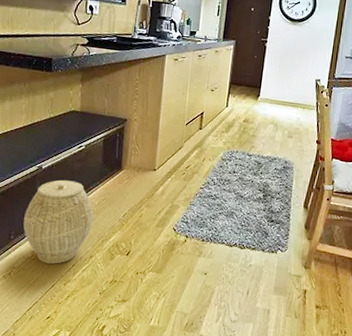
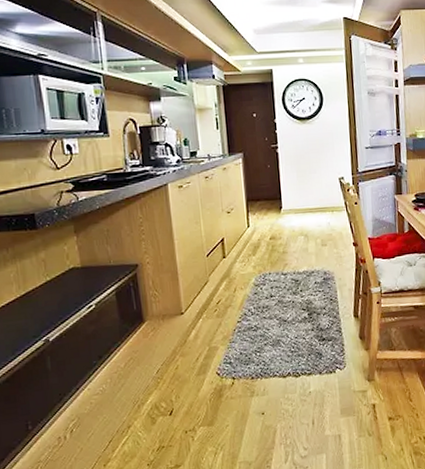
woven basket: present [23,179,94,264] -> none [39,346,123,447]

